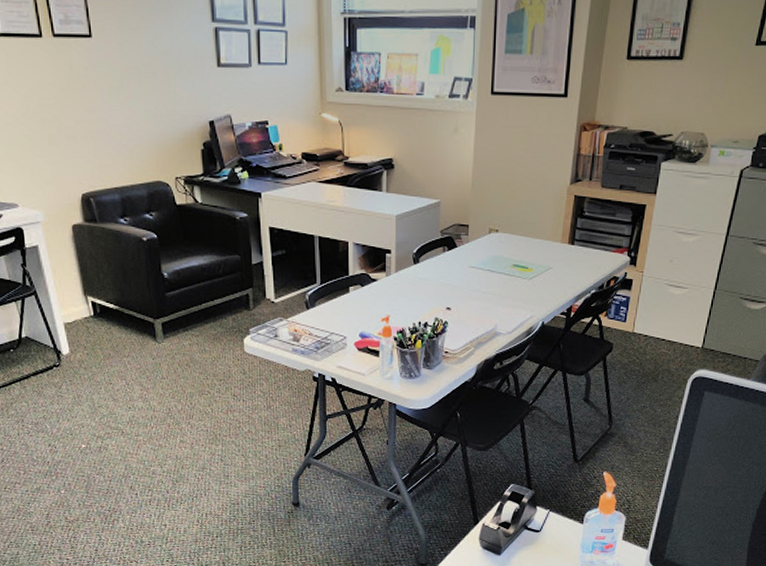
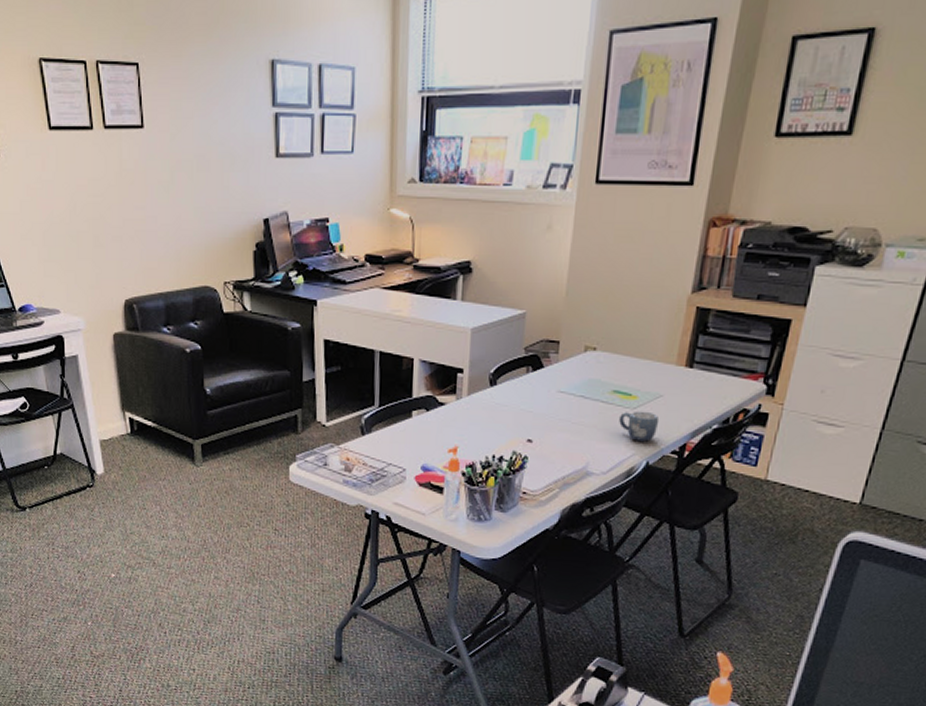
mug: none [519,281,551,306] -> present [619,411,660,442]

